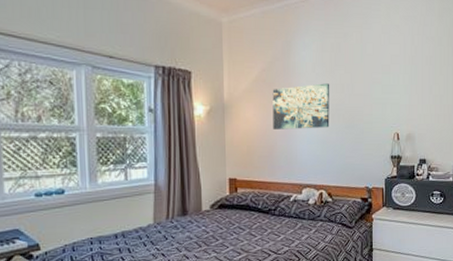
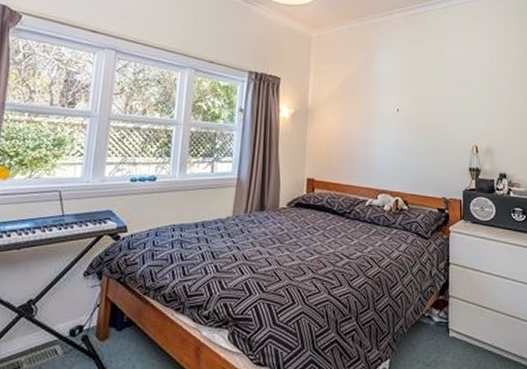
wall art: present [272,83,330,129] -> none [352,94,409,136]

